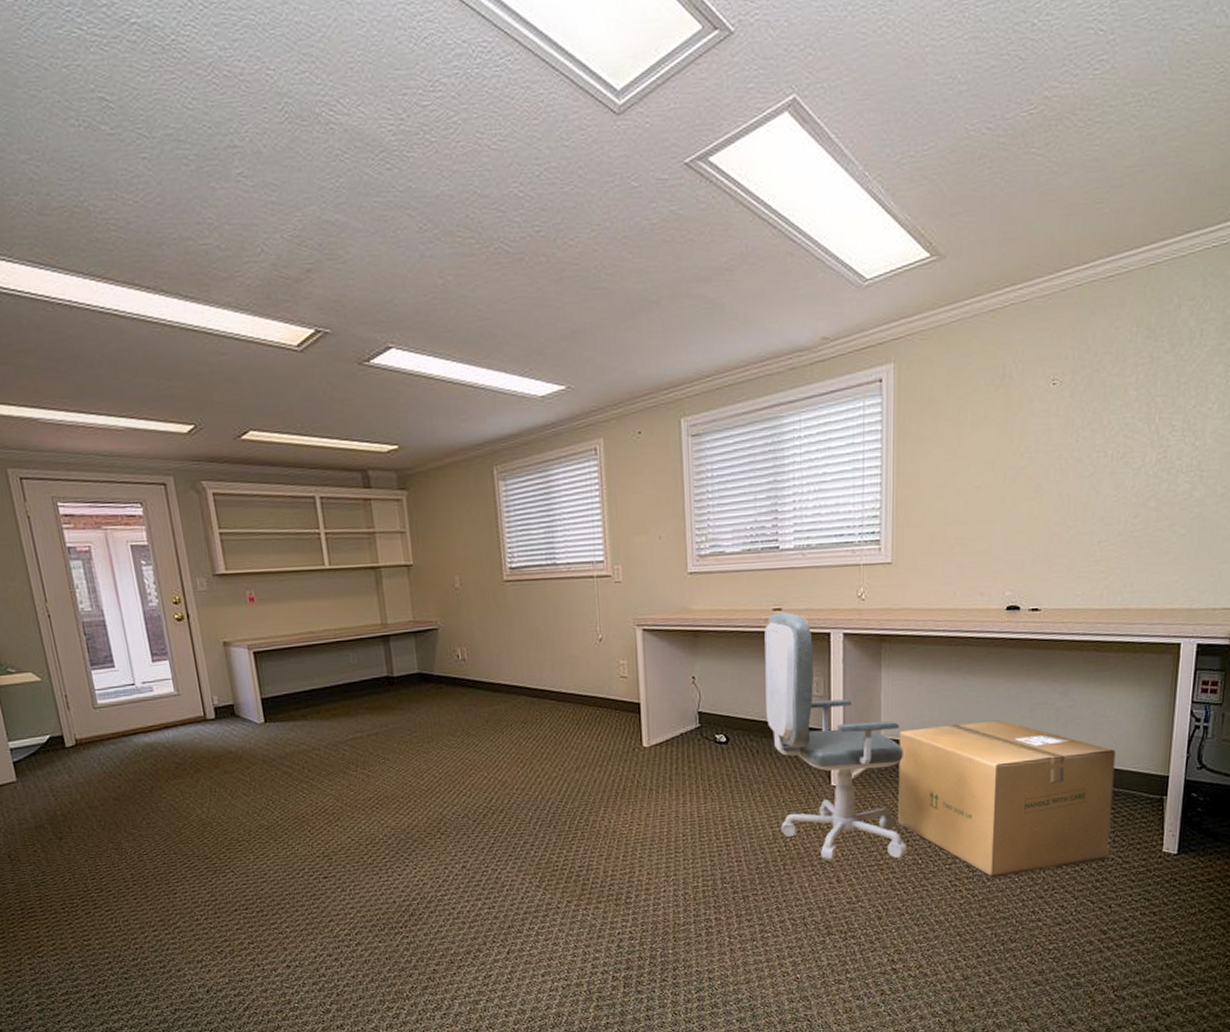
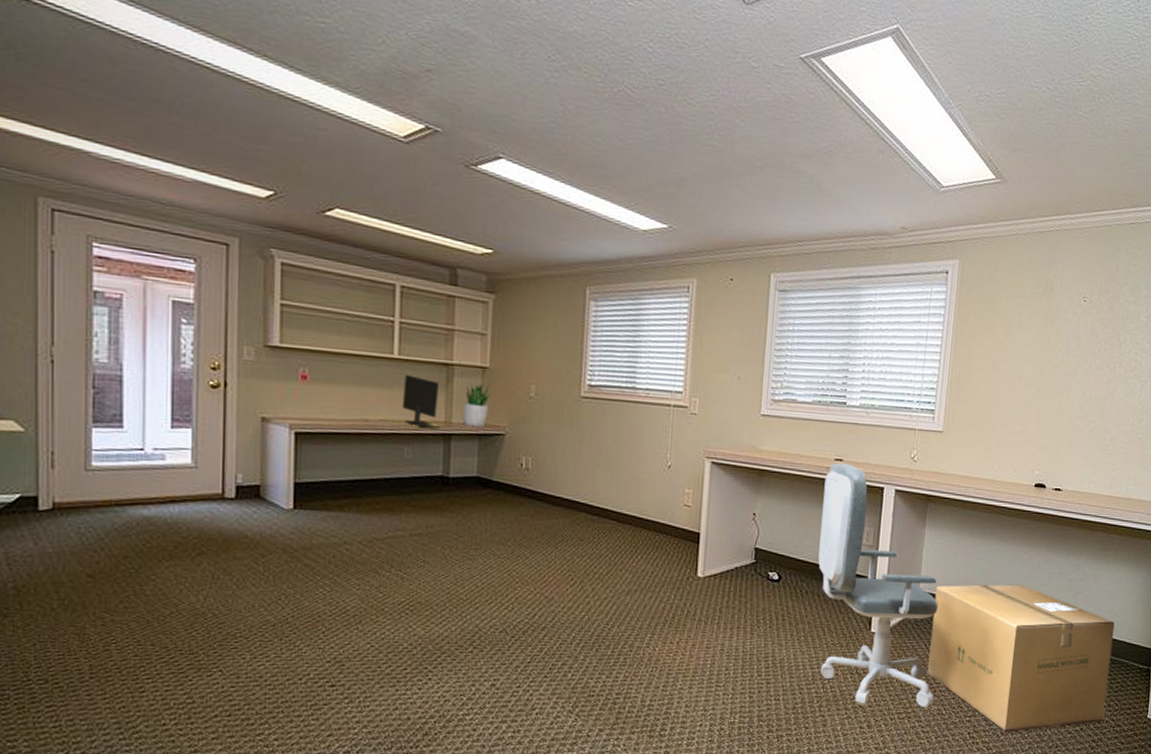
computer monitor: none [338,583,377,633] -> present [401,375,440,429]
planter: none [394,581,420,626] -> present [461,382,491,428]

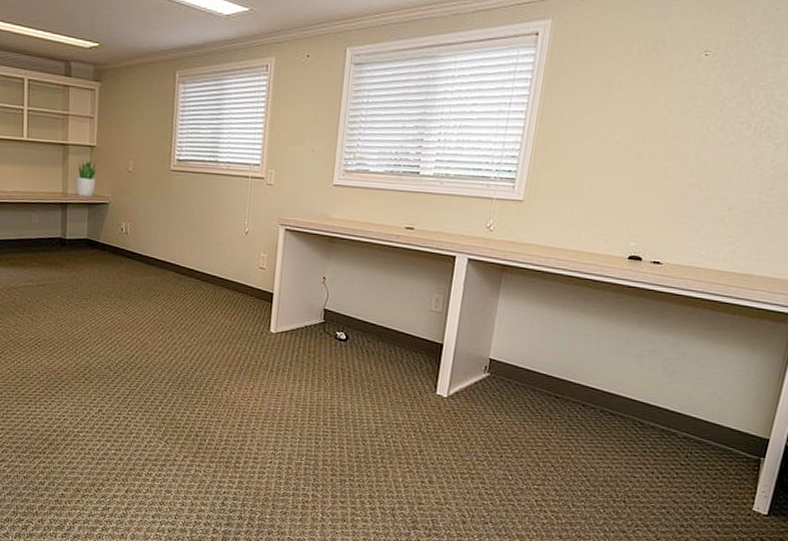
computer monitor: present [401,375,440,429] -> none [30,154,58,199]
office chair: present [818,463,938,707] -> none [383,231,509,471]
box: present [928,584,1115,732] -> none [494,355,719,508]

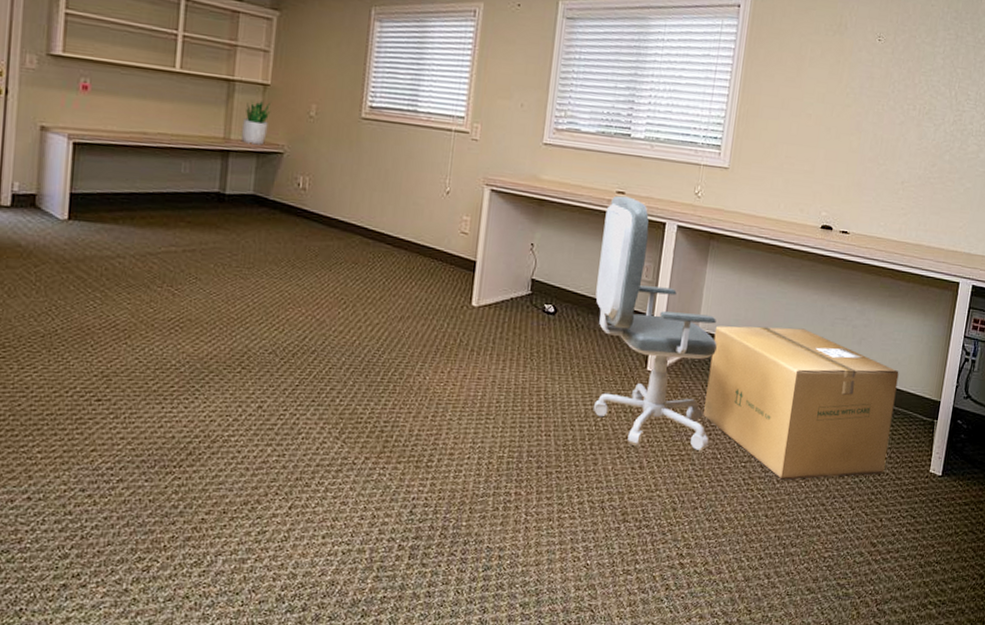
office chair: none [383,231,509,471] -> present [593,195,717,450]
box: none [494,355,719,508] -> present [703,325,899,480]

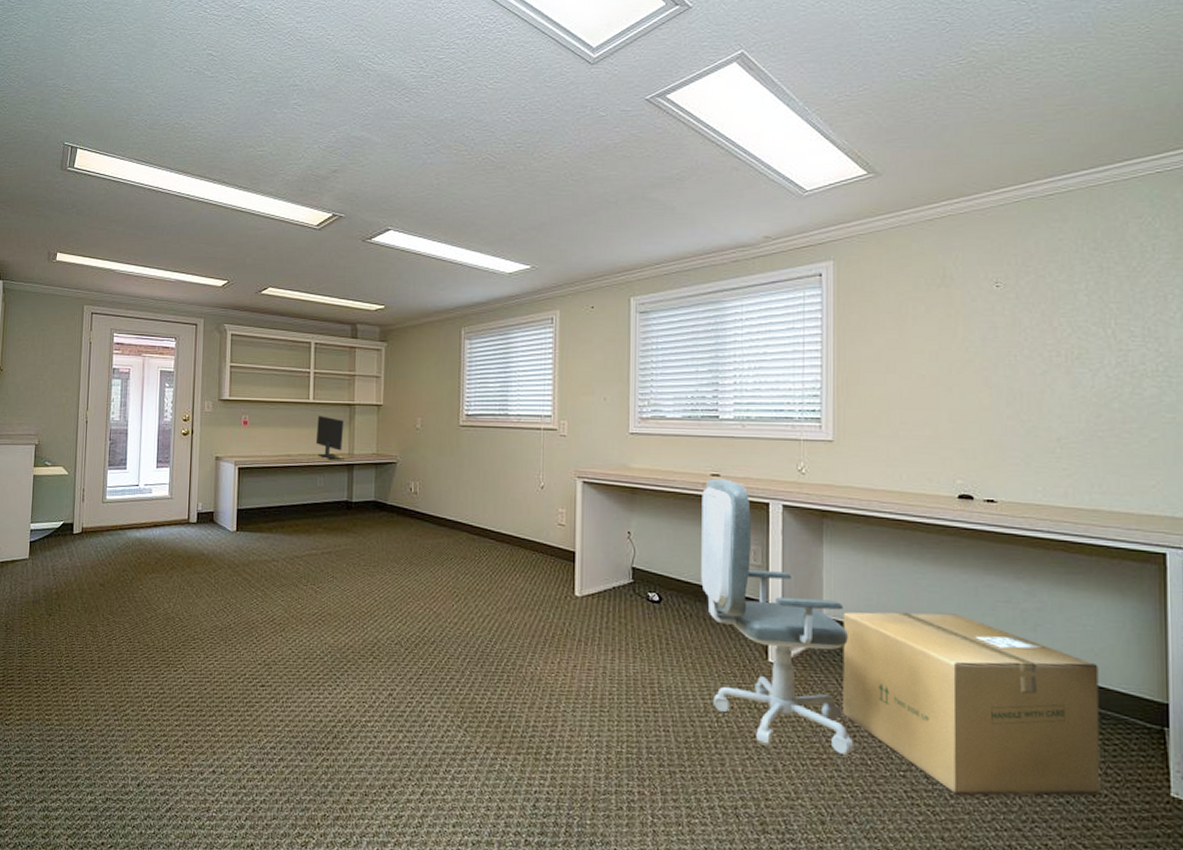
computer monitor: none [181,89,220,145] -> present [315,416,344,460]
planter: present [240,100,271,146] -> none [362,418,385,458]

